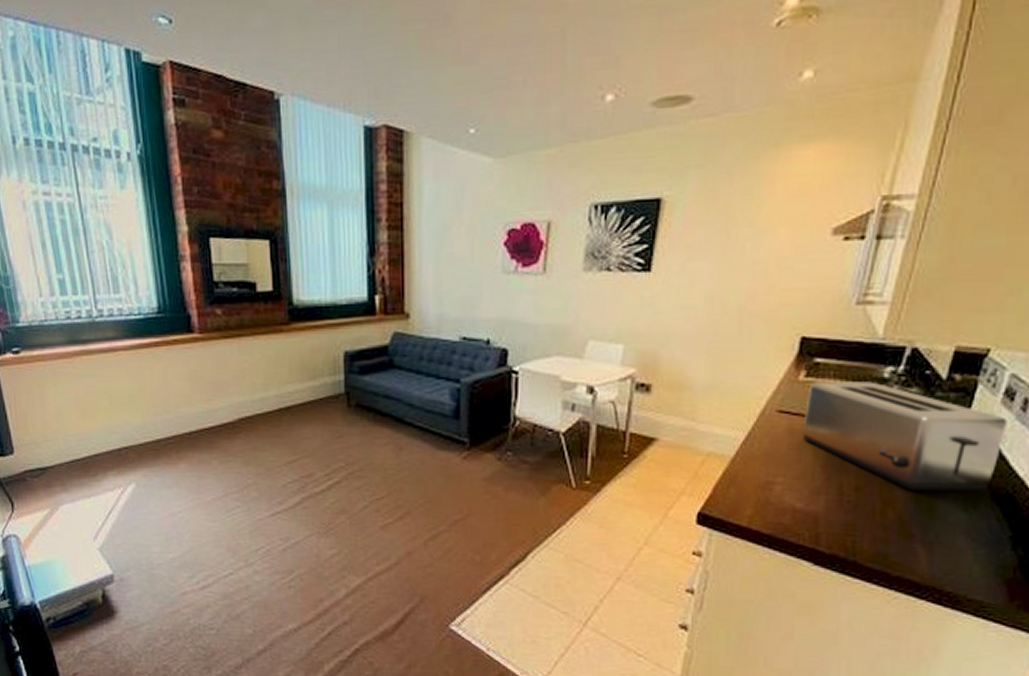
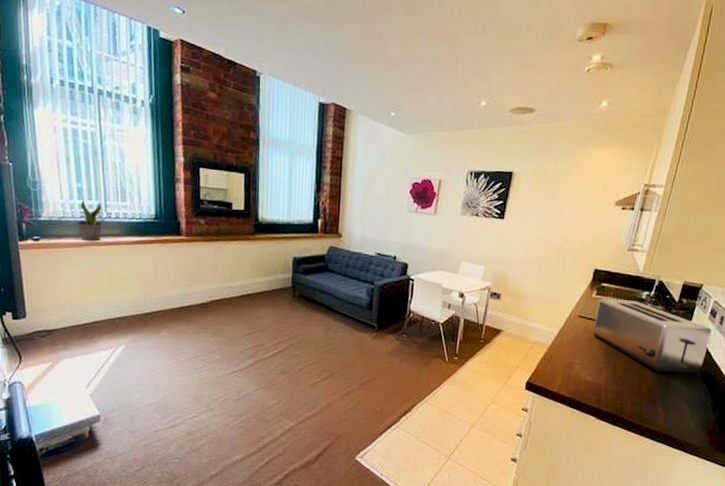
potted plant: none [63,294,94,351] -> present [77,199,103,242]

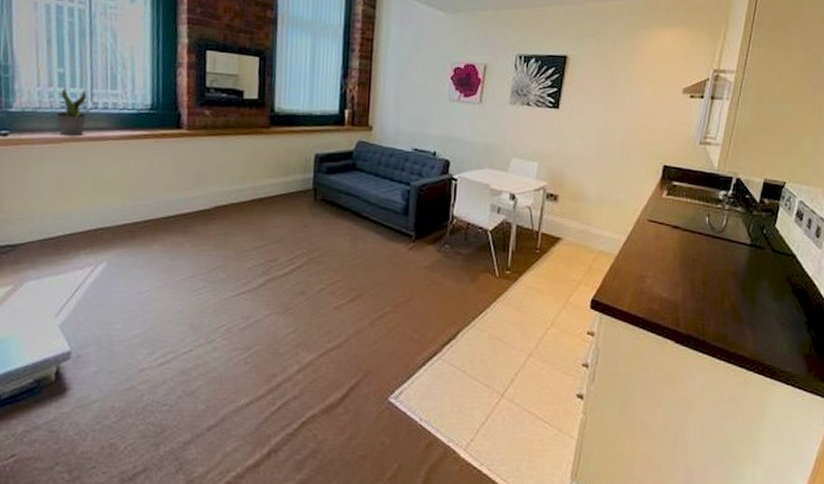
toaster: present [593,299,712,374] -> none [665,199,799,287]

